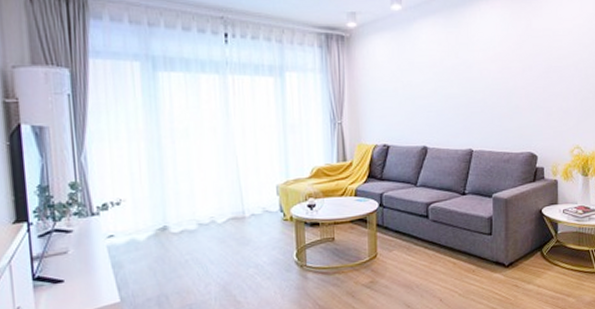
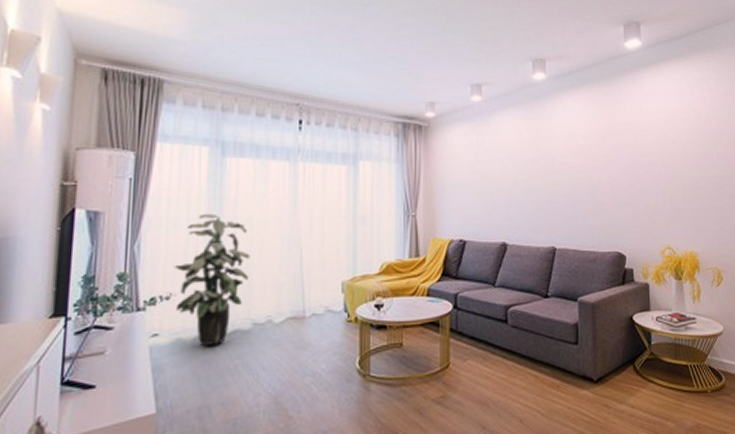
indoor plant: none [121,125,190,244] -> present [175,213,250,346]

